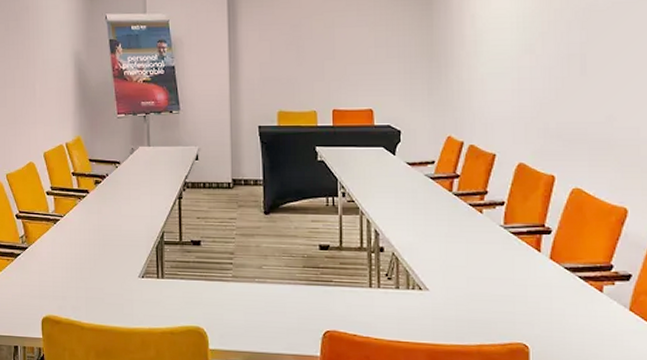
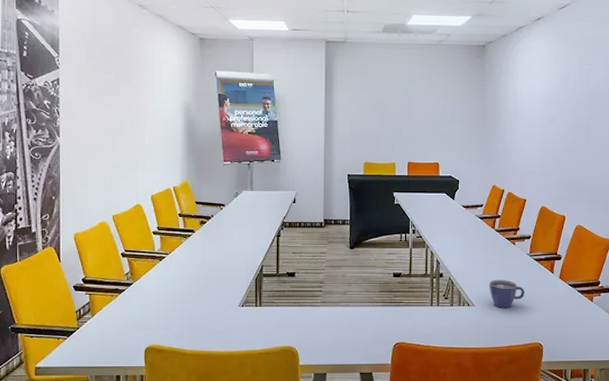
cup: none [447,257,500,295] -> present [488,279,525,308]

